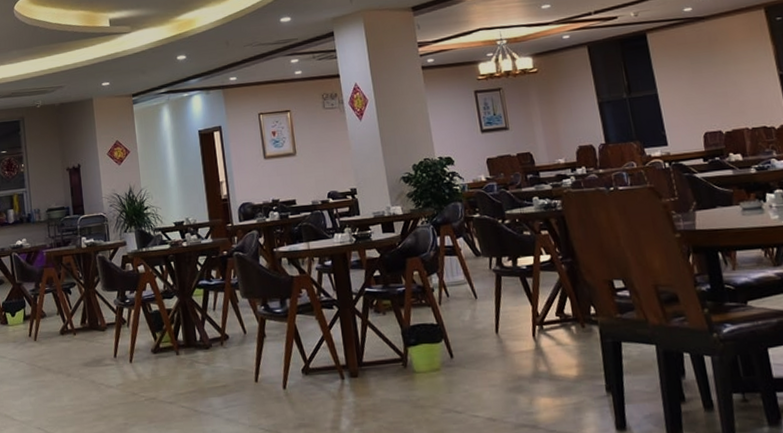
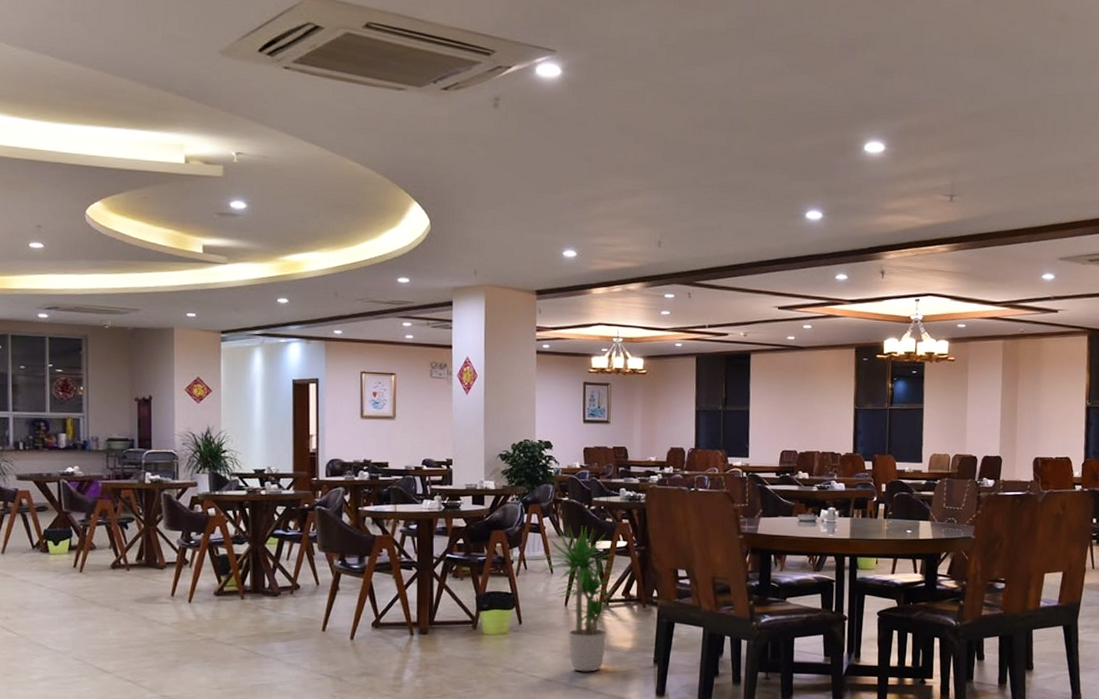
potted plant: none [460,242,558,408] -> present [538,525,624,672]

